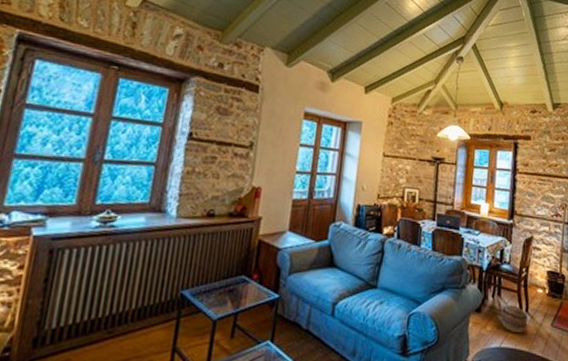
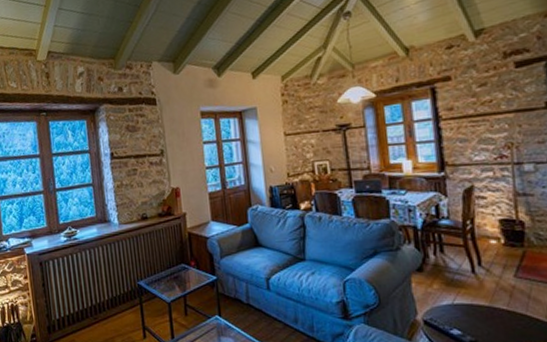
basket: present [501,304,528,334] -> none [448,260,483,289]

